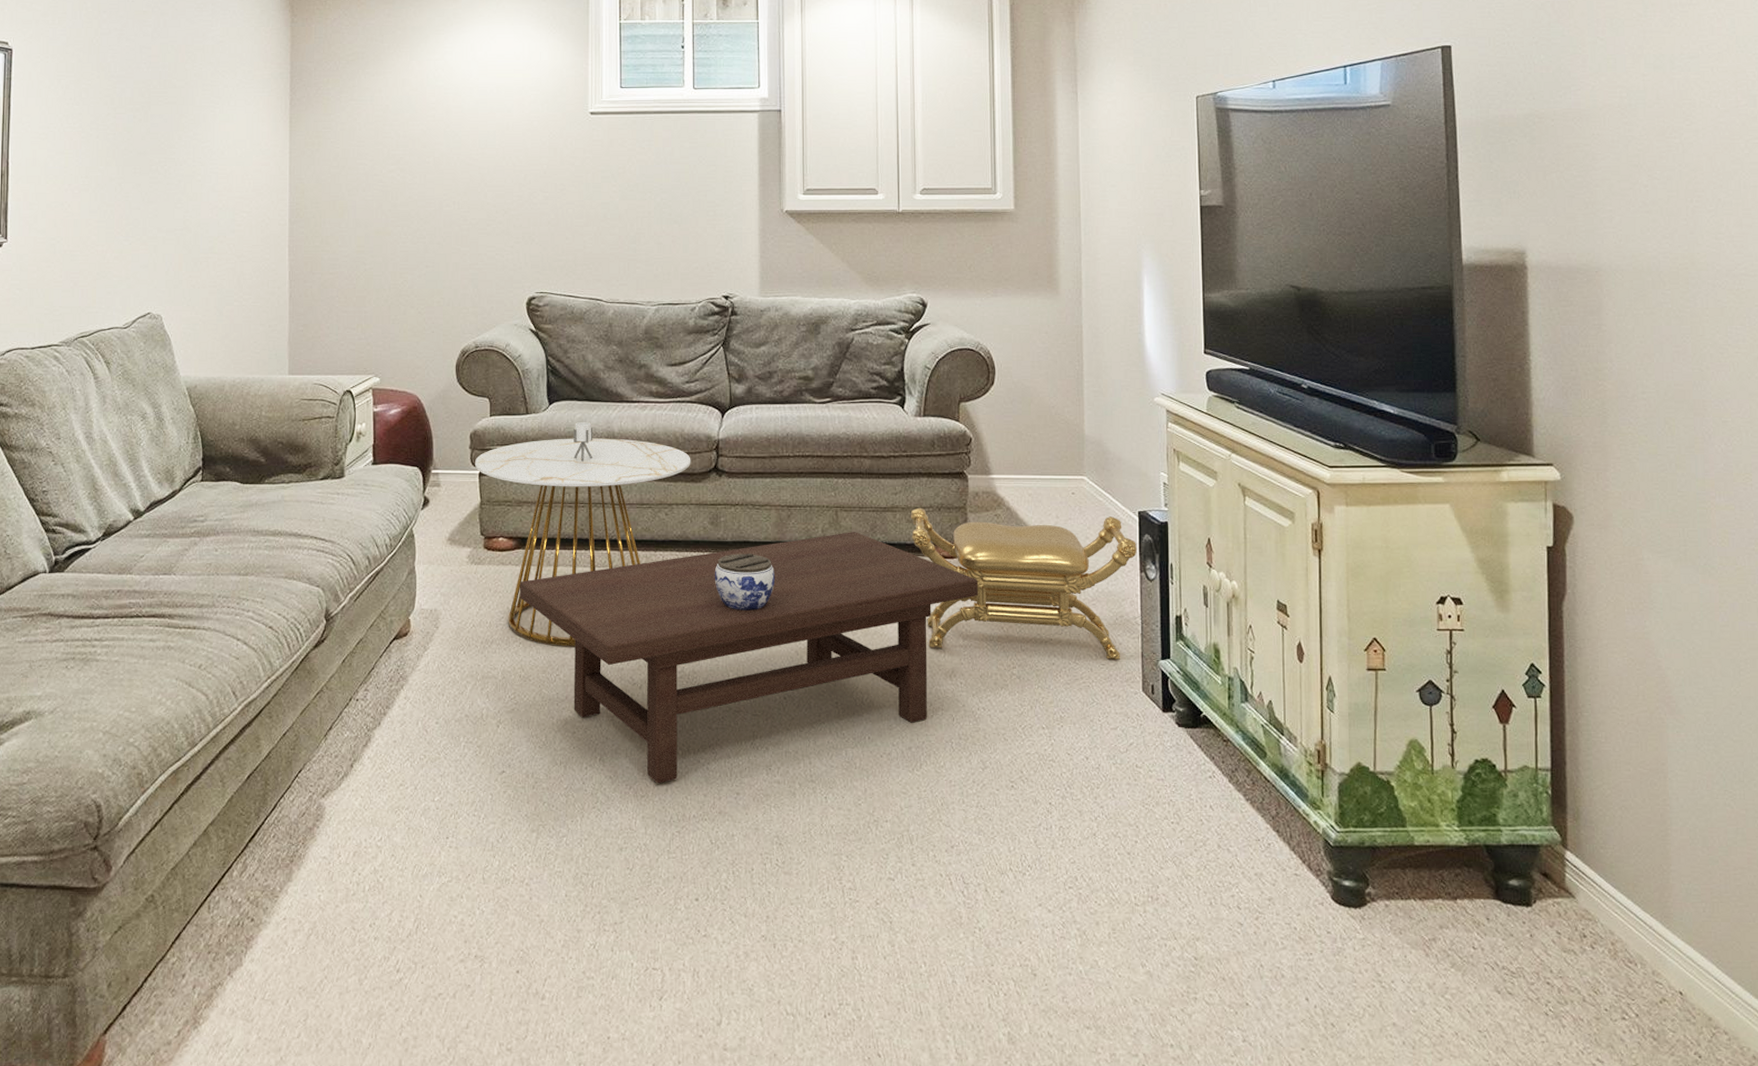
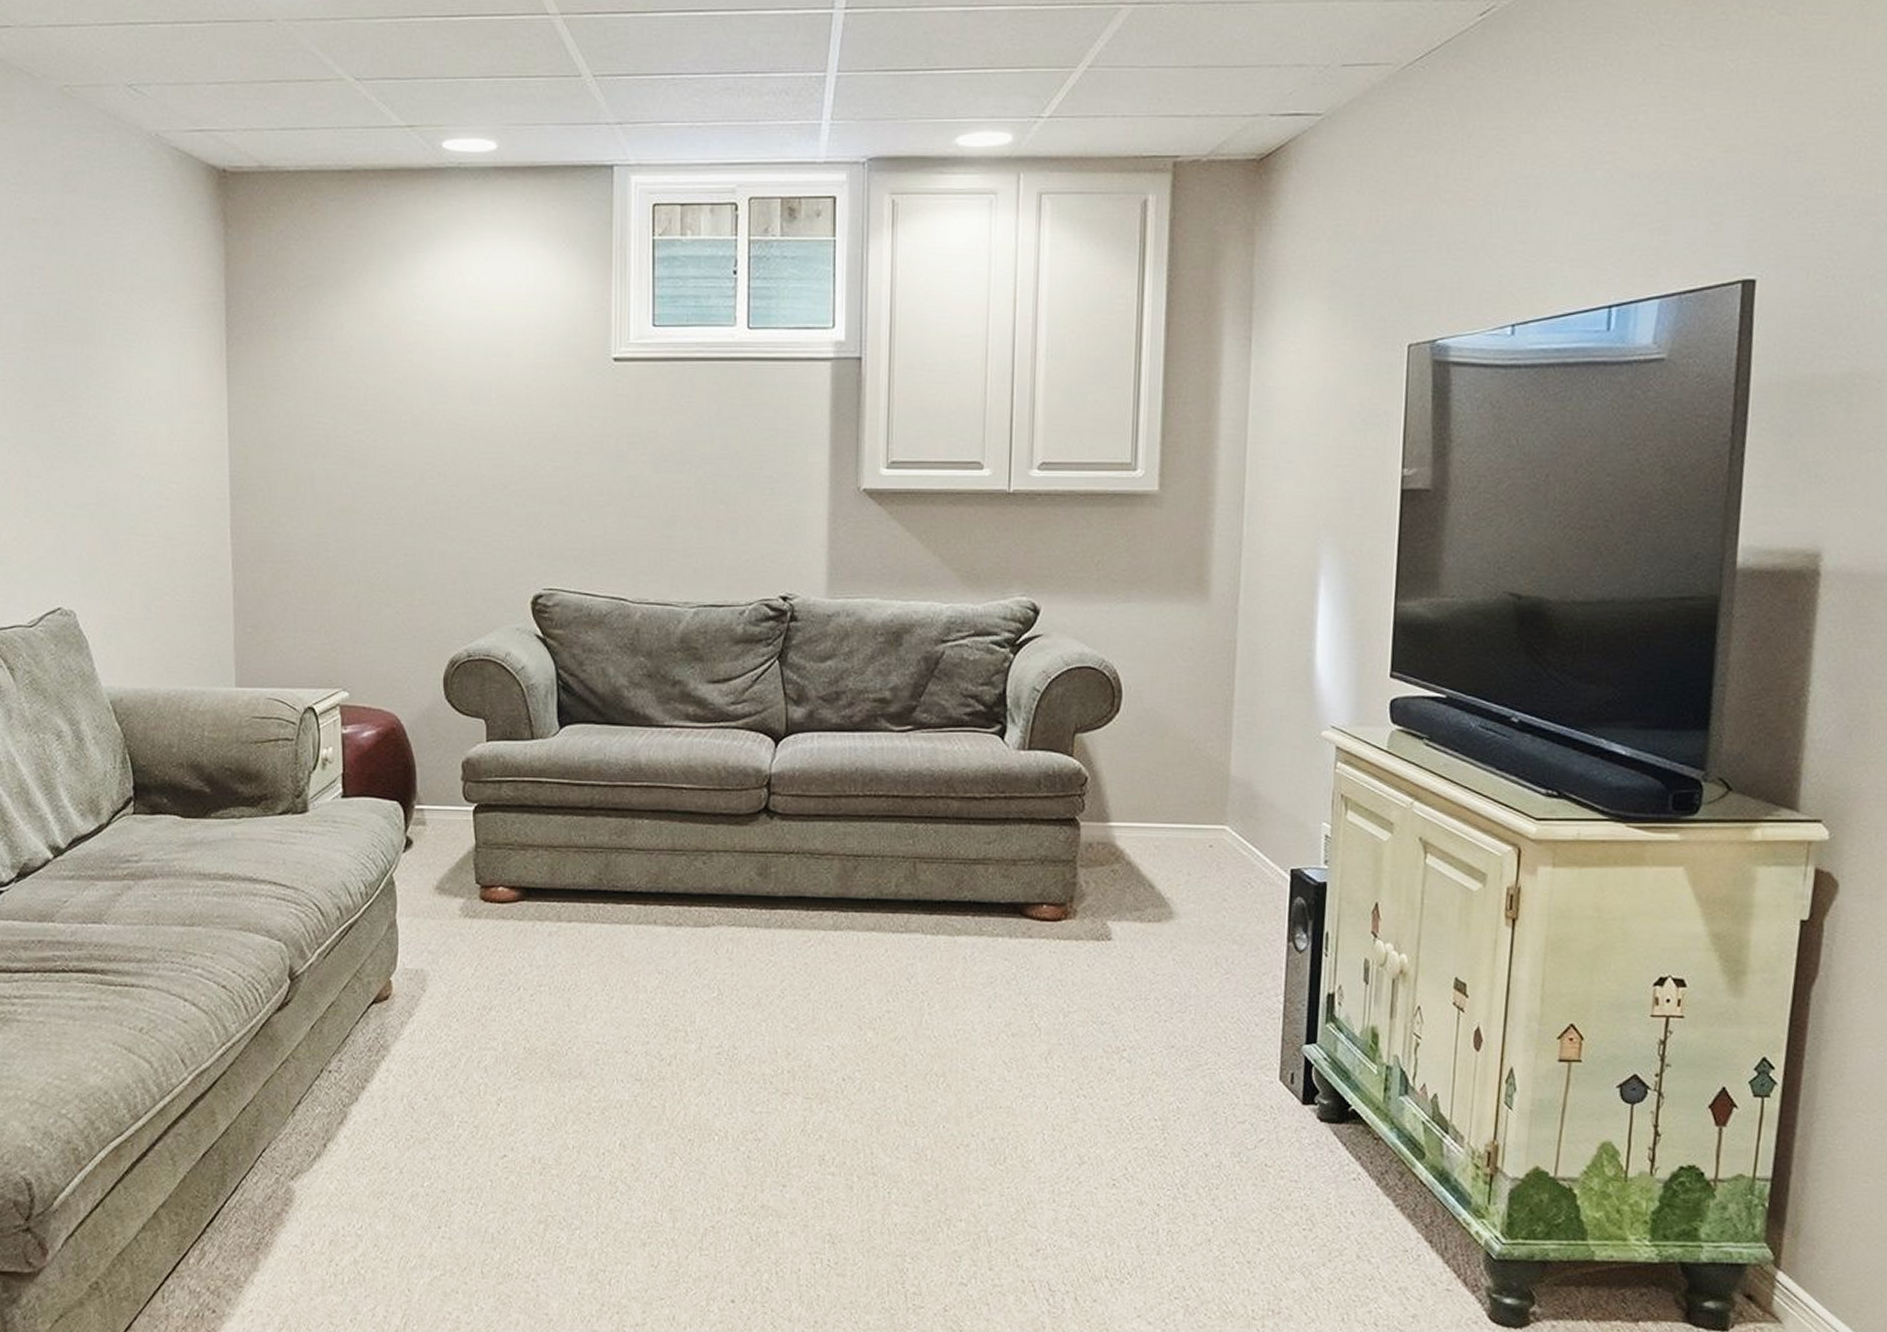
side table: present [475,422,691,646] -> none [469,750,736,1015]
coffee table: present [519,532,978,784] -> none [523,887,1085,1173]
jar: present [714,554,776,611] -> none [761,911,837,978]
stool: present [910,507,1138,660] -> none [1006,860,1287,1043]

